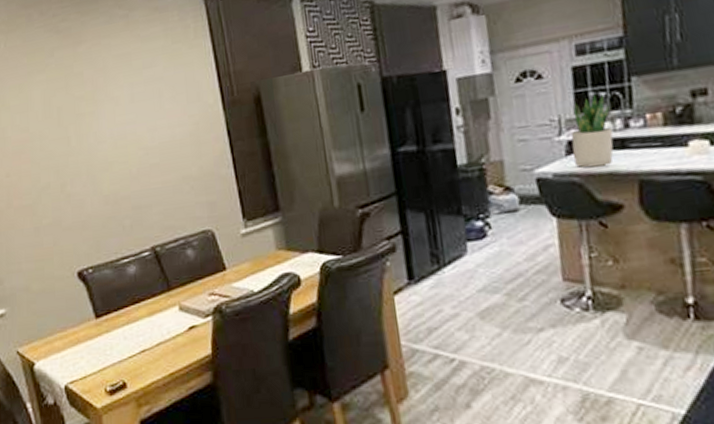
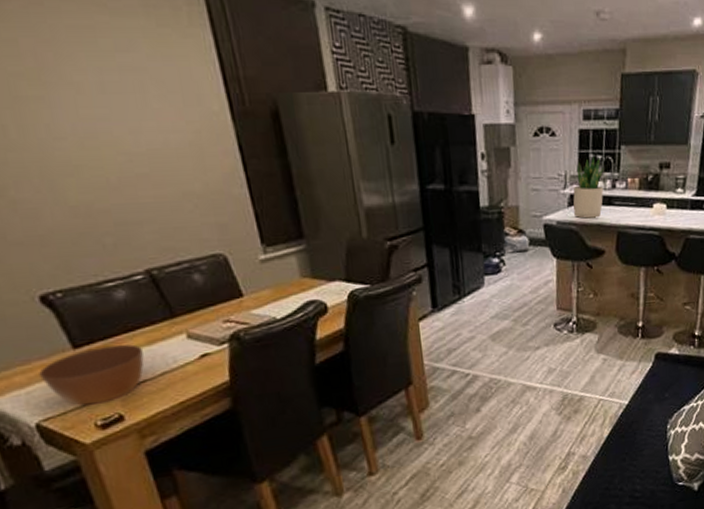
bowl: none [71,315,145,371] -> present [39,344,144,406]

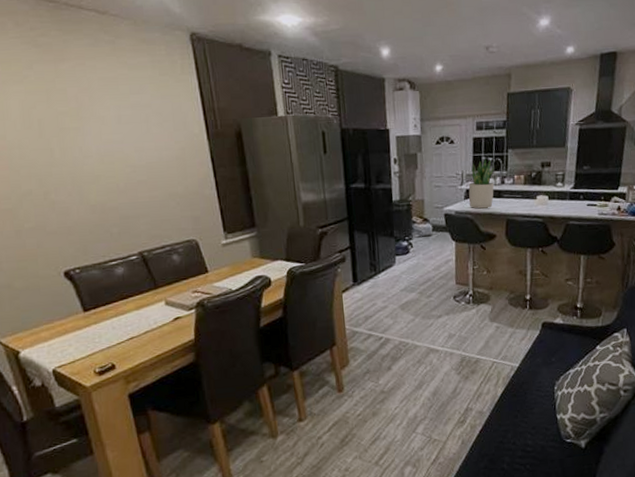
bowl: present [39,344,144,406] -> none [58,309,133,356]

